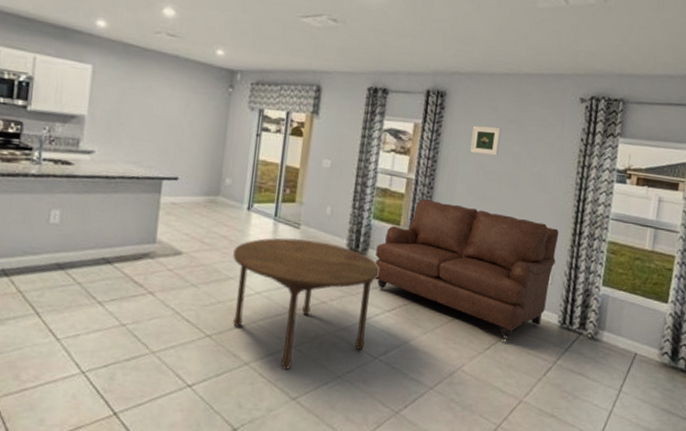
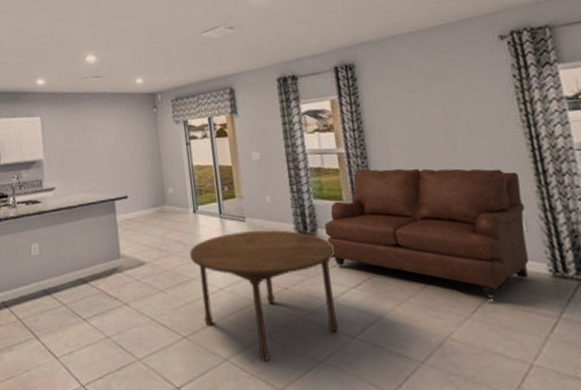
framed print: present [470,125,502,156] -> none [391,84,426,116]

